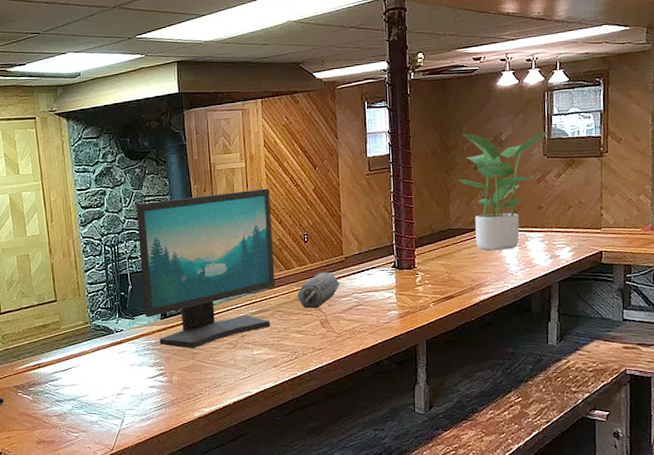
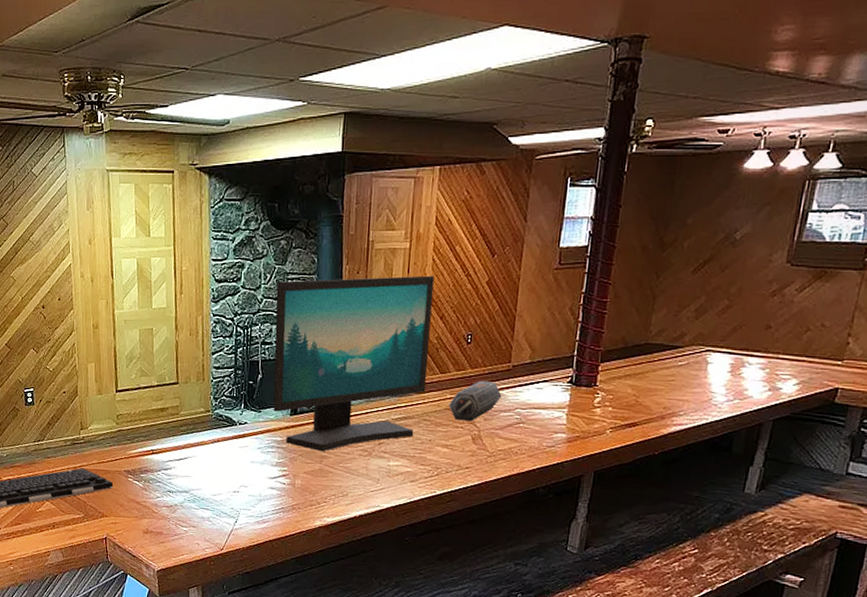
potted plant: present [457,131,549,251] -> none [668,225,800,375]

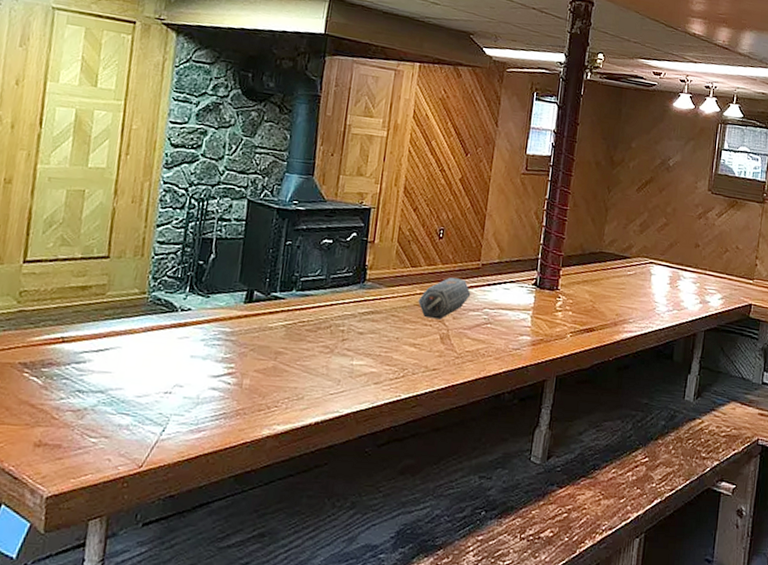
computer monitor: present [273,275,435,452] -> none [224,154,410,347]

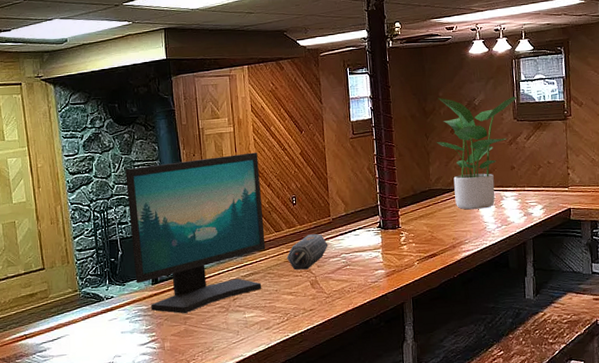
computer monitor: none [224,154,410,347] -> present [125,152,266,314]
potted plant: none [618,148,717,287] -> present [436,96,518,210]

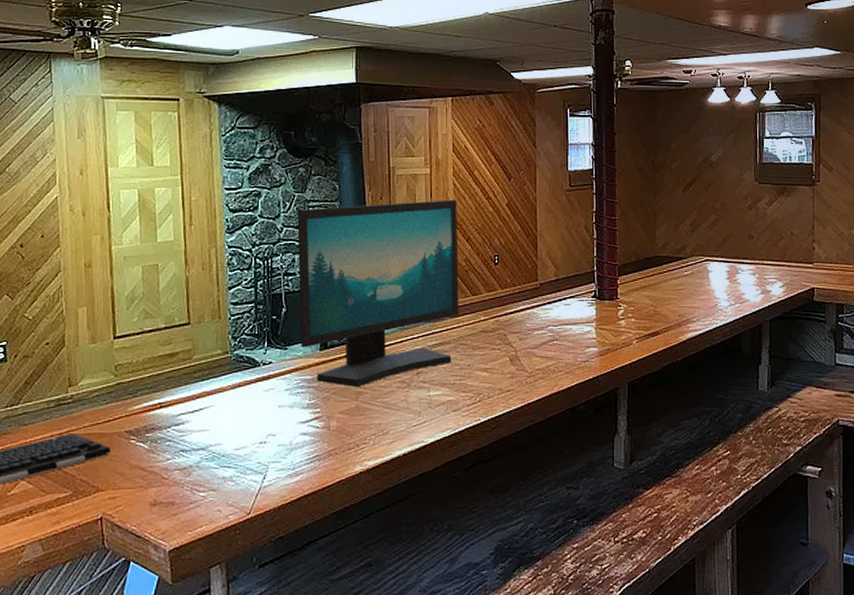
speaker: present [287,234,328,270] -> none [483,301,533,343]
potted plant: present [436,96,518,210] -> none [665,150,761,283]

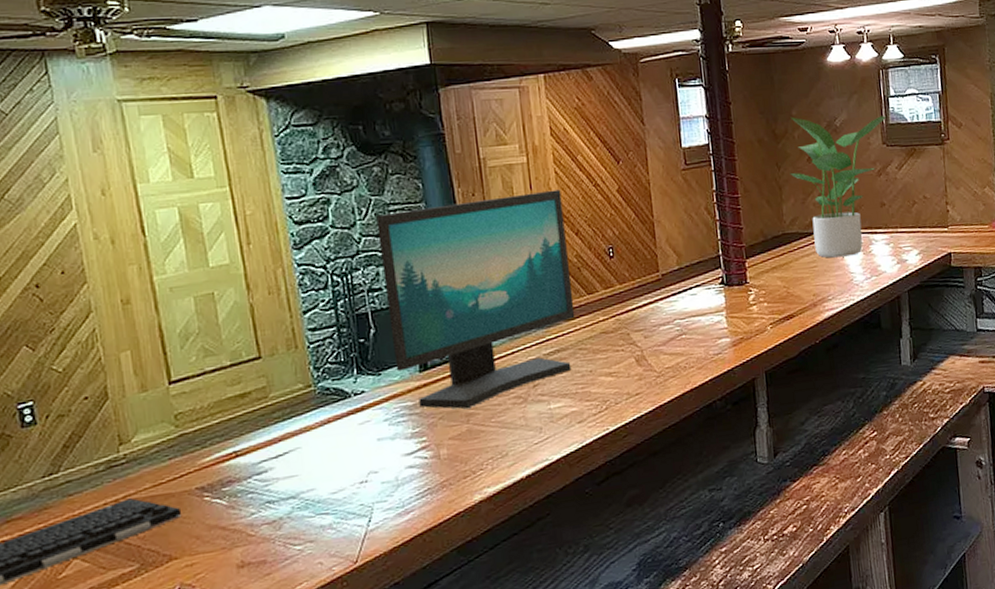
potted plant: none [665,150,761,283] -> present [789,116,887,258]

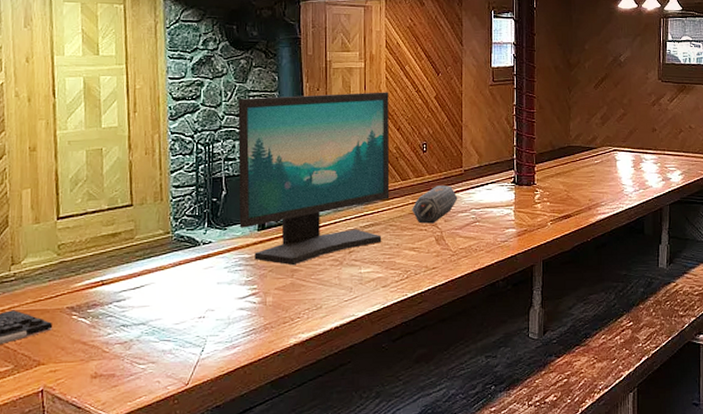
speaker: none [603,294,658,344] -> present [412,185,458,224]
potted plant: present [789,116,887,258] -> none [578,50,664,170]

